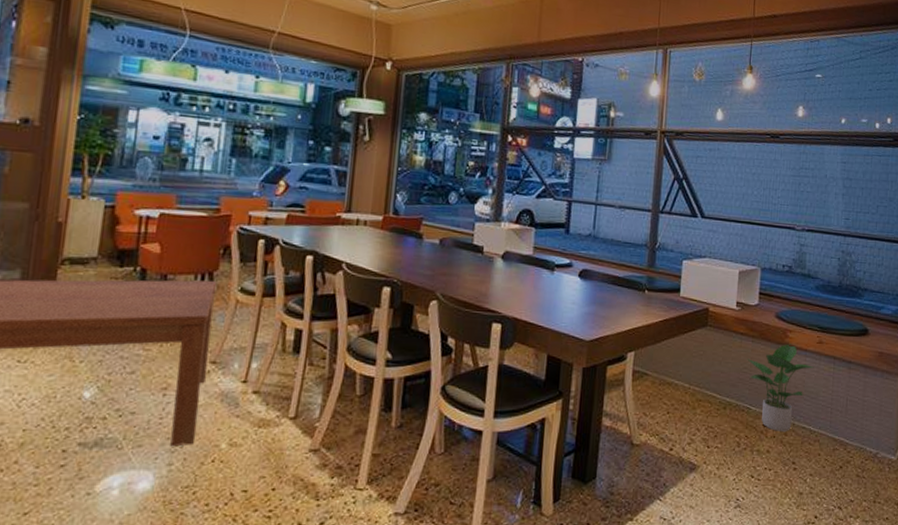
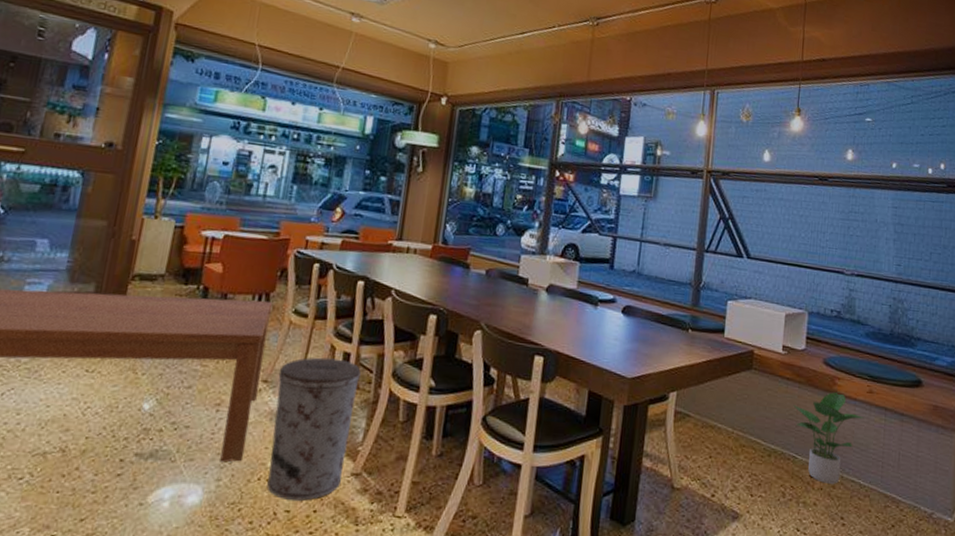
trash can: none [222,335,314,480] -> present [267,357,361,501]

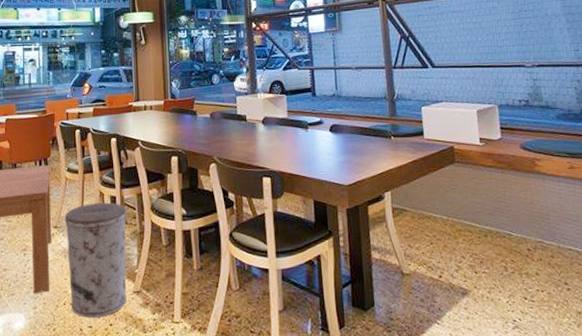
potted plant: present [793,392,864,484] -> none [499,171,570,254]

